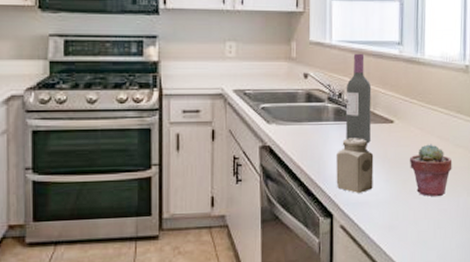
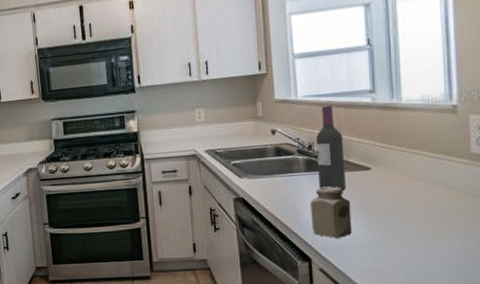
potted succulent: present [409,144,453,196] -> none [390,188,443,240]

